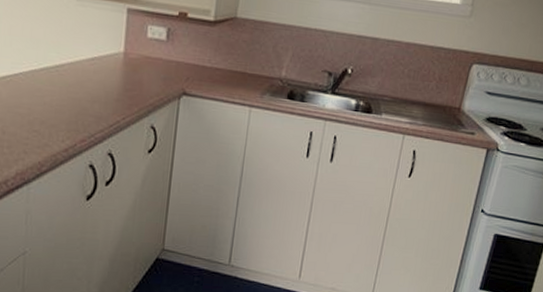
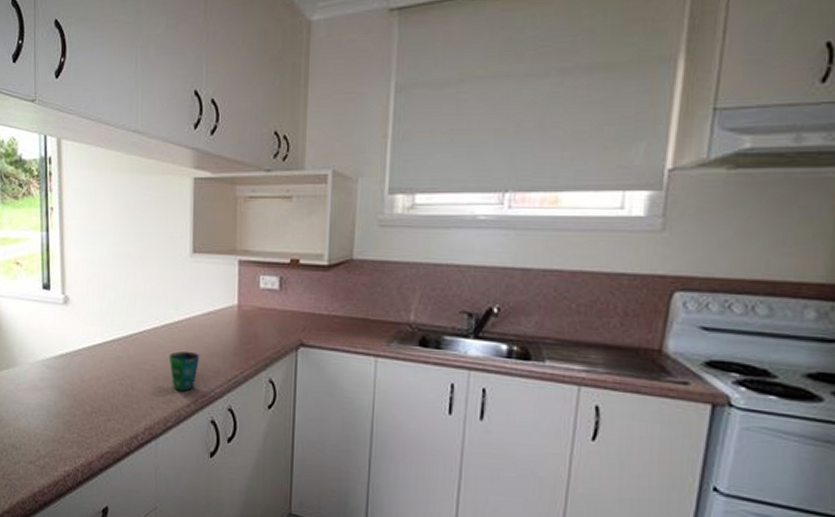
cup: none [46,95,82,136] -> present [168,351,200,392]

